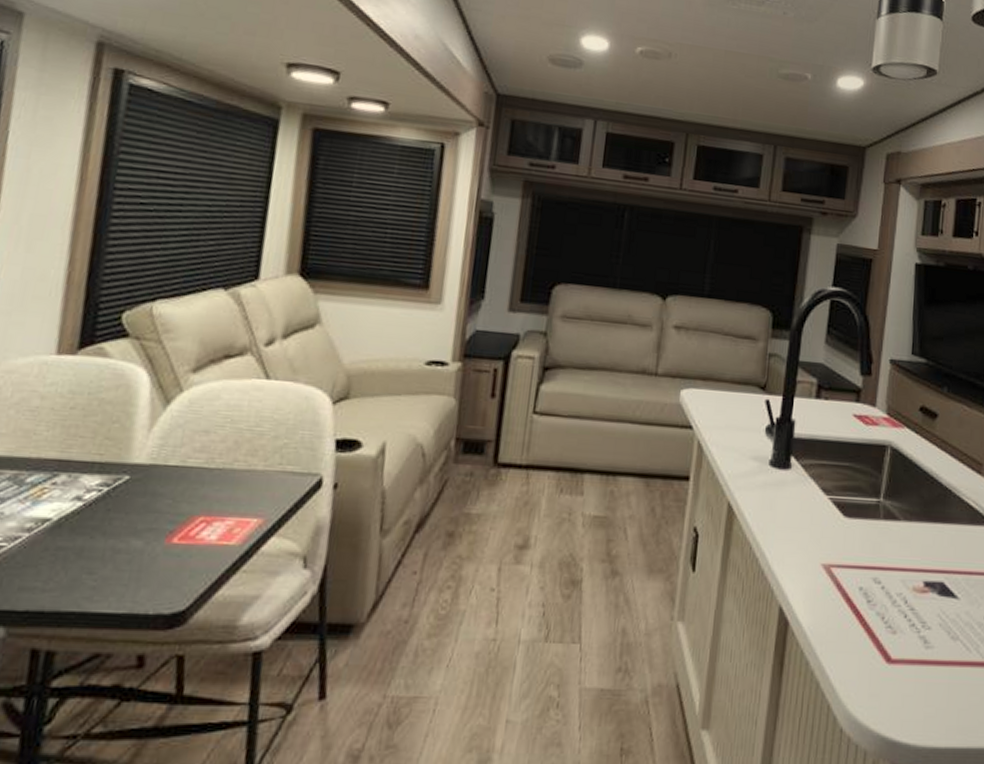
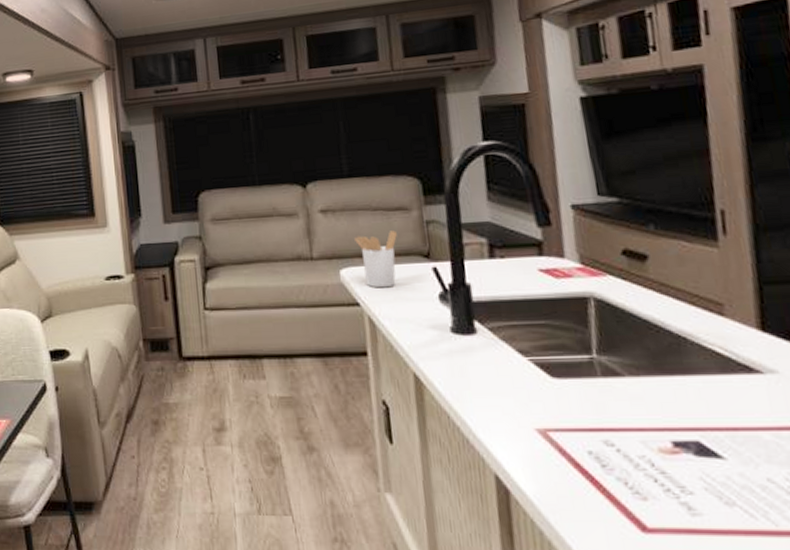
utensil holder: none [701,358,741,415] -> present [354,230,397,288]

